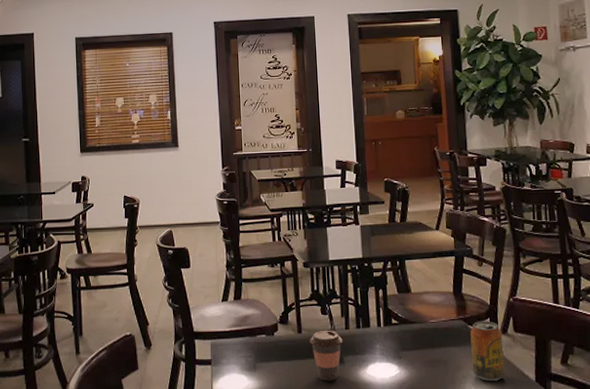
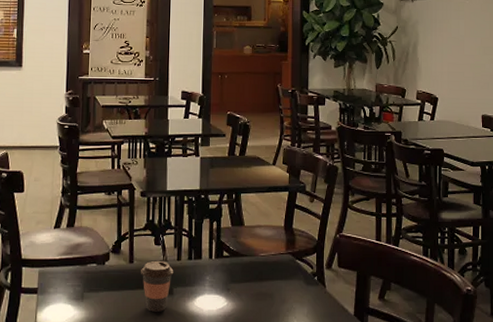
beverage can: present [470,321,505,381] -> none [297,256,327,314]

